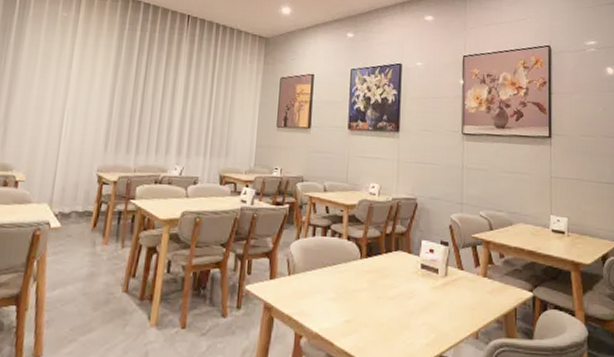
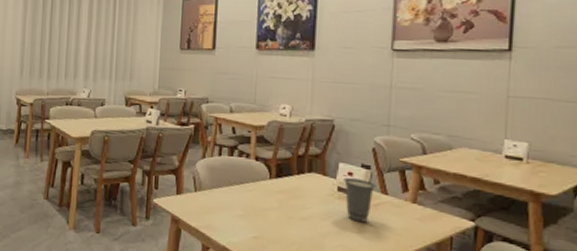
cup: none [425,254,454,299] -> present [343,177,376,223]

